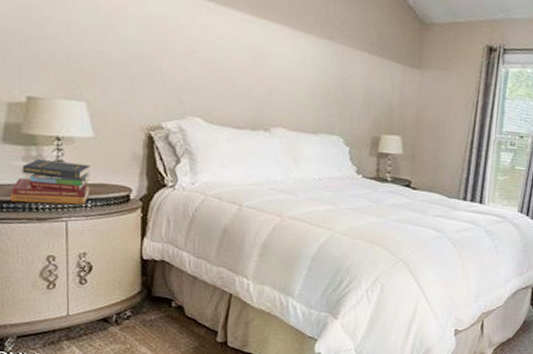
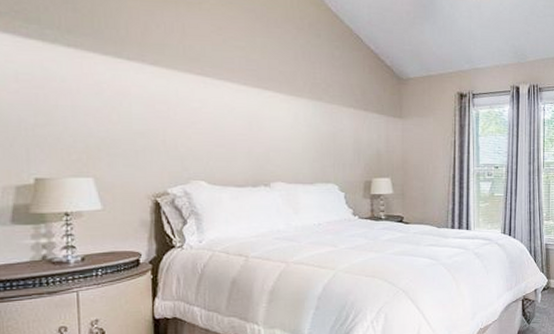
books: present [10,159,91,205] -> none [19,236,101,279]

